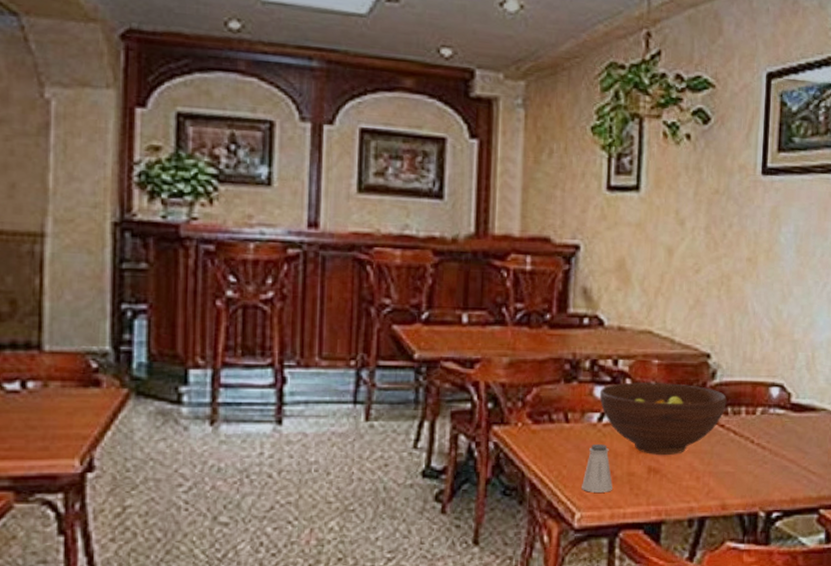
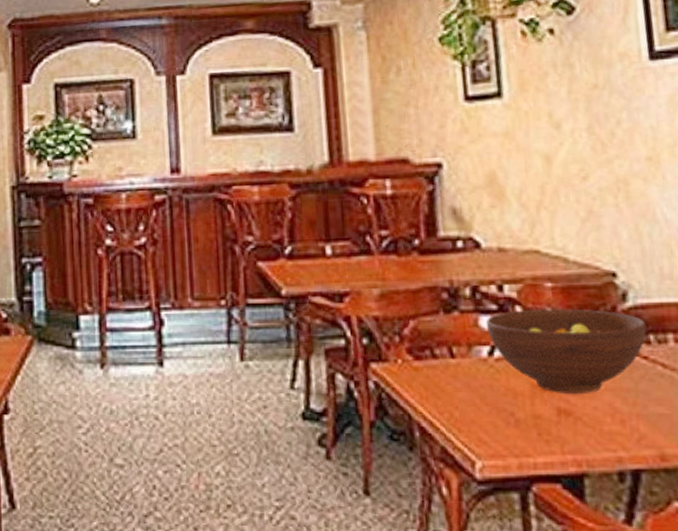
saltshaker: present [582,444,613,493] -> none [479,382,516,438]

